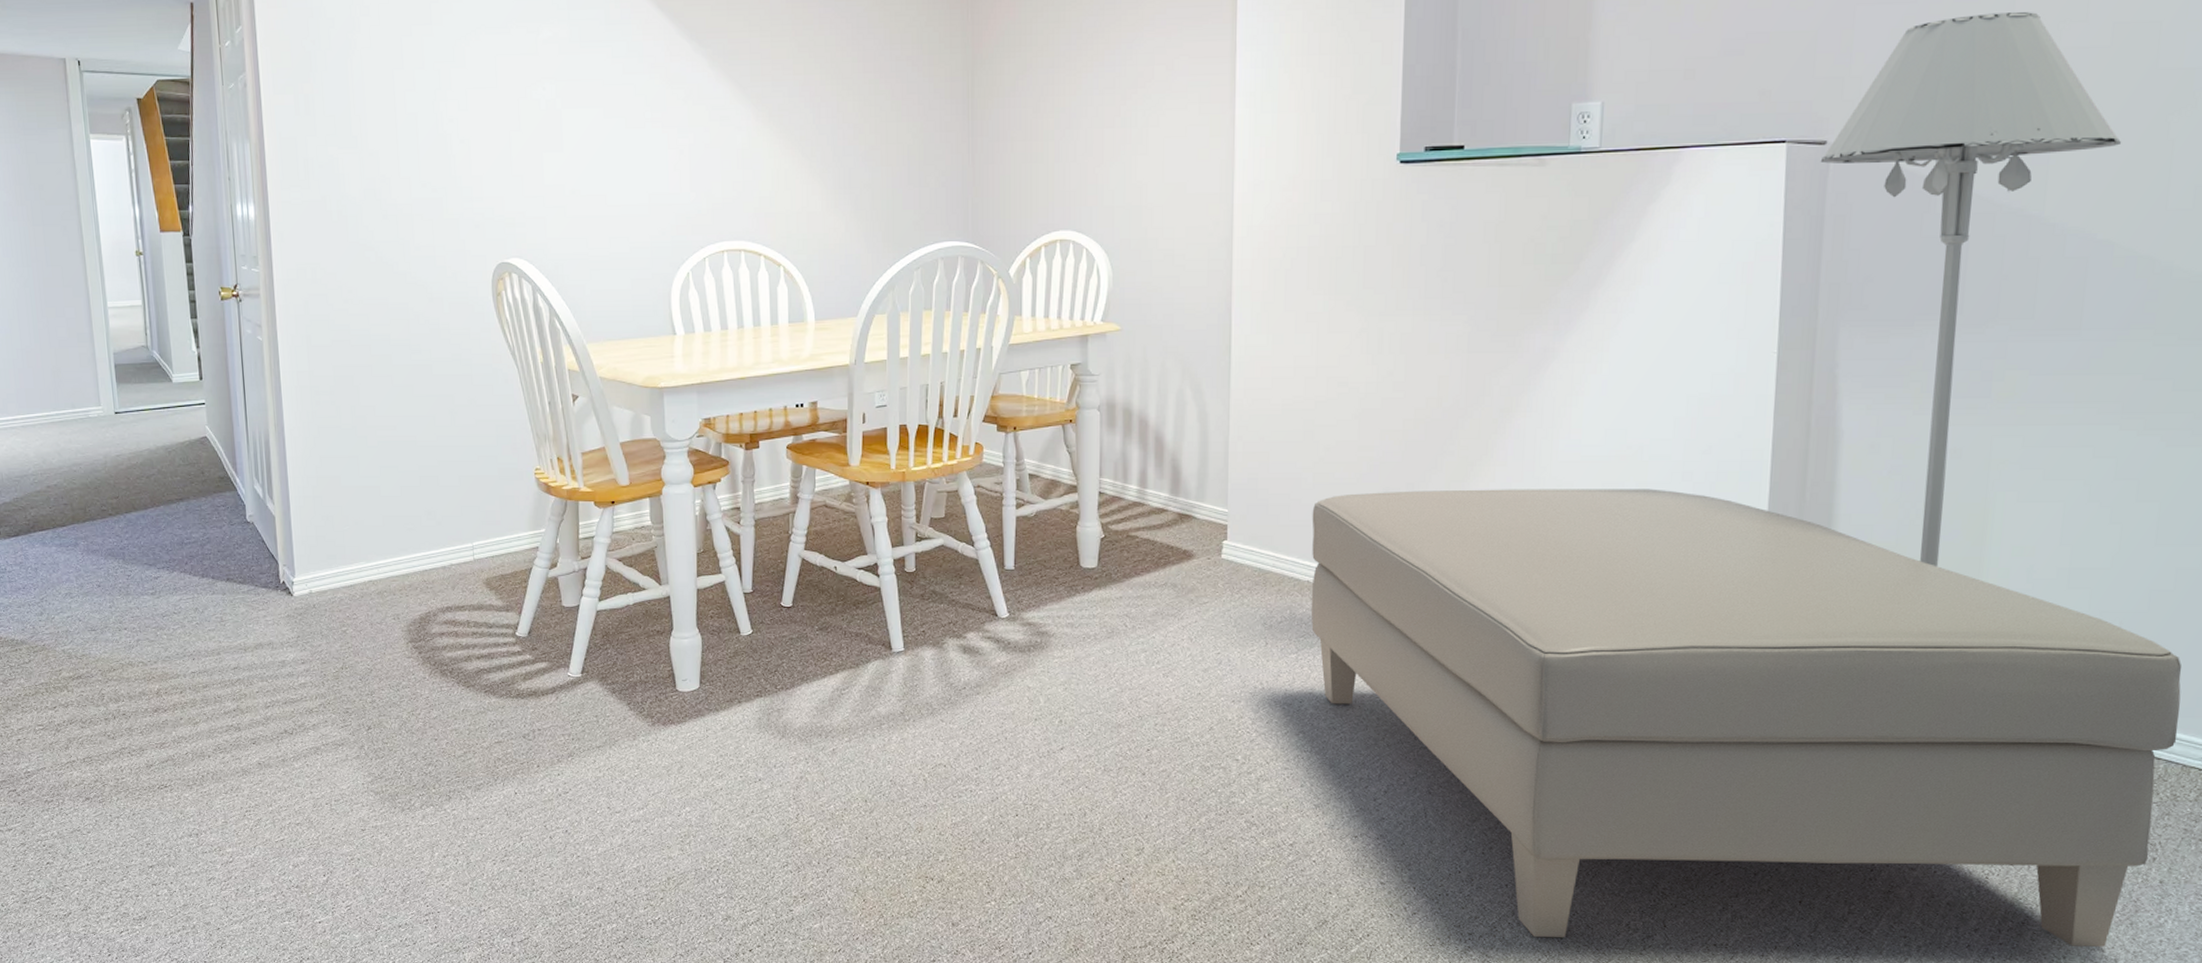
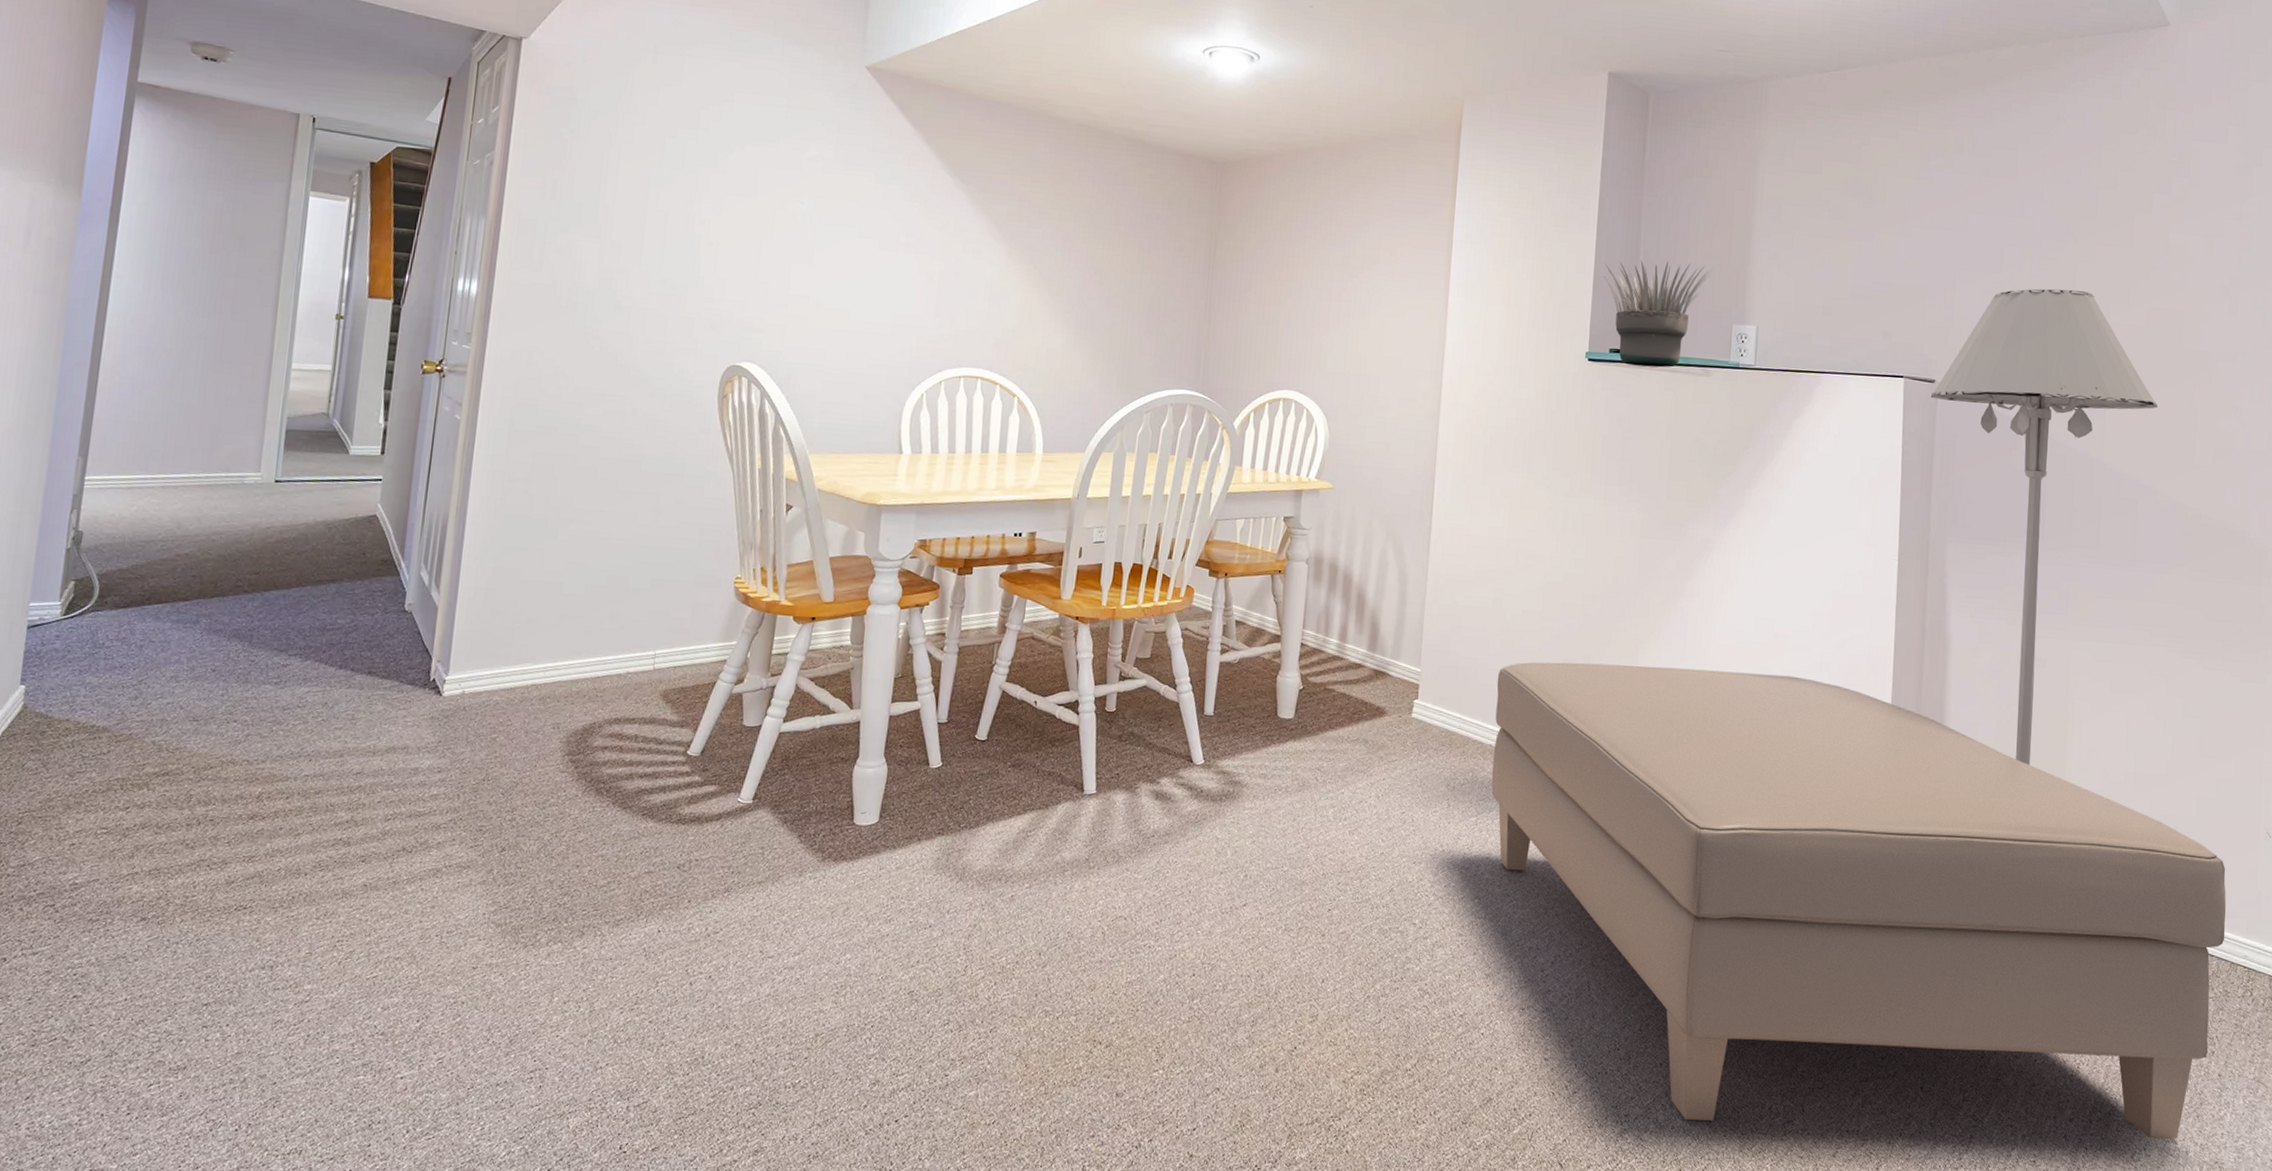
potted plant: none [1414,37,1544,163] -> present [1603,260,1711,368]

